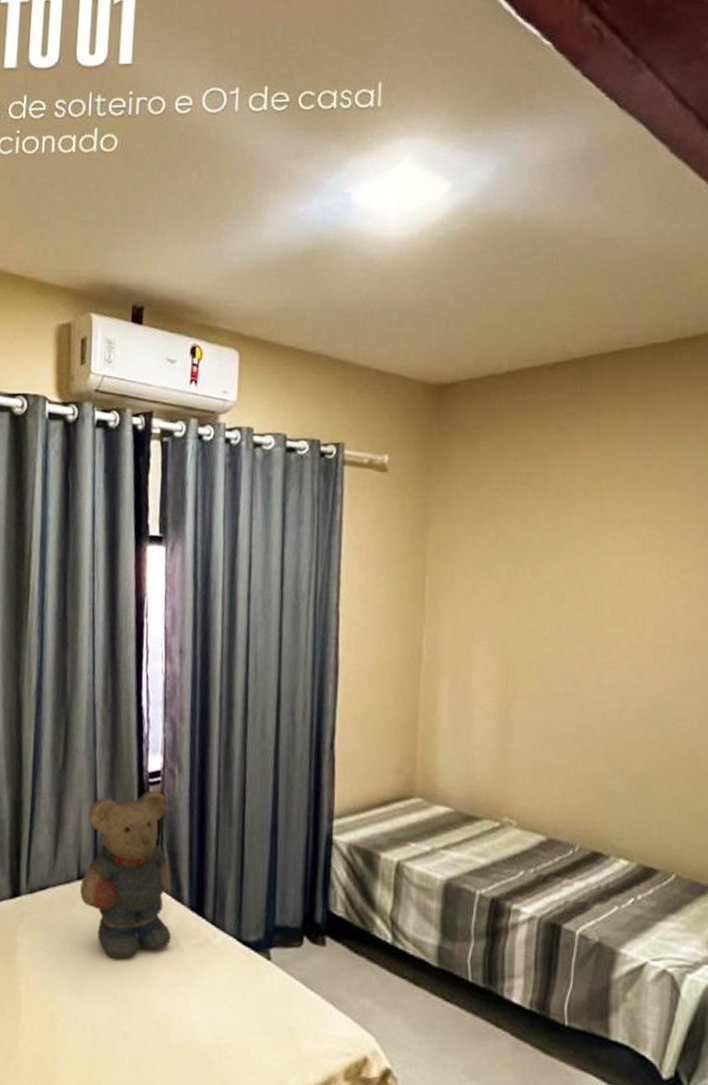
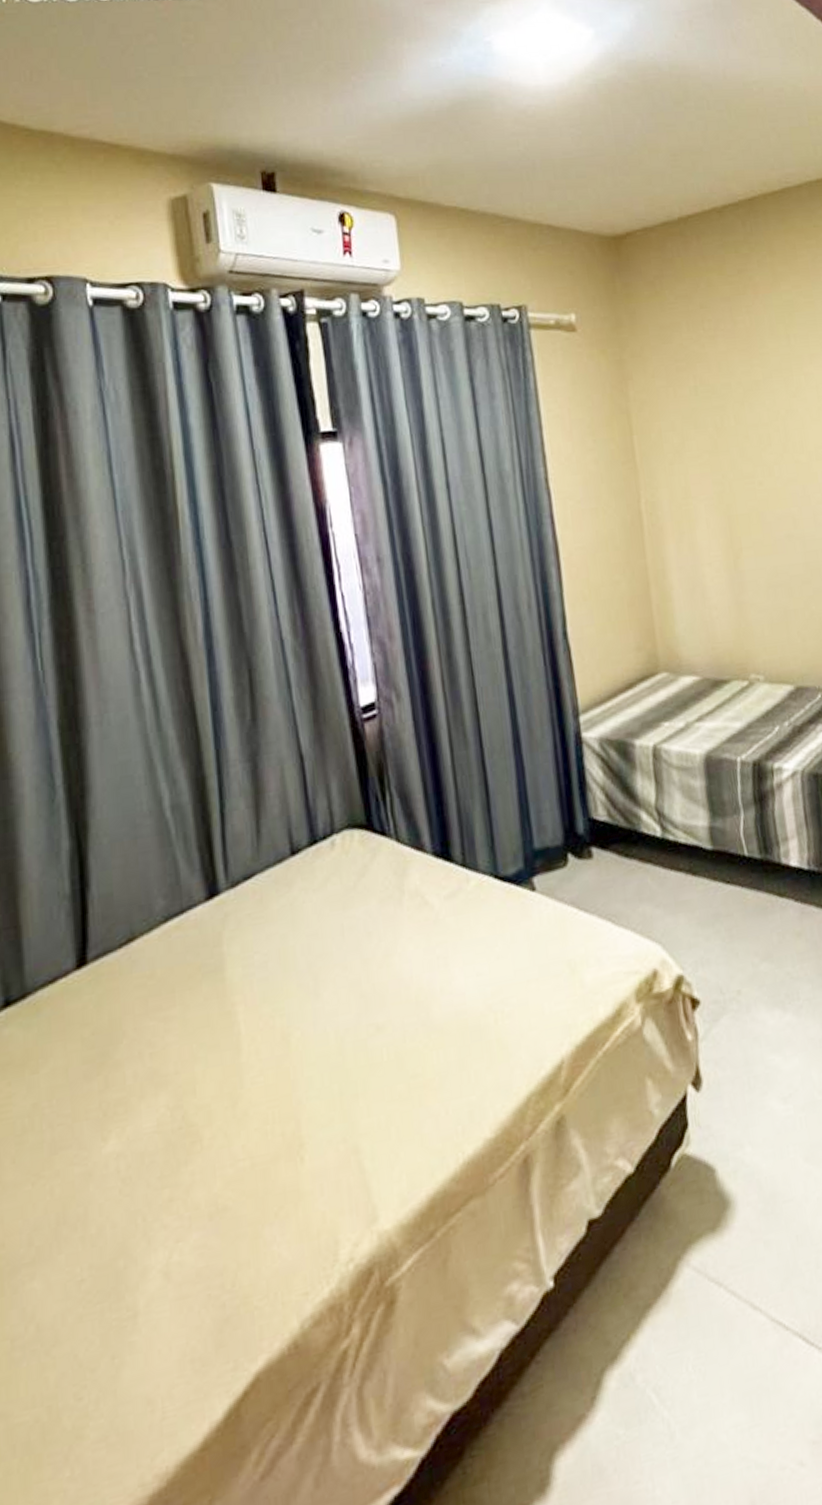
teddy bear: present [80,790,171,959] -> none [293,726,417,940]

